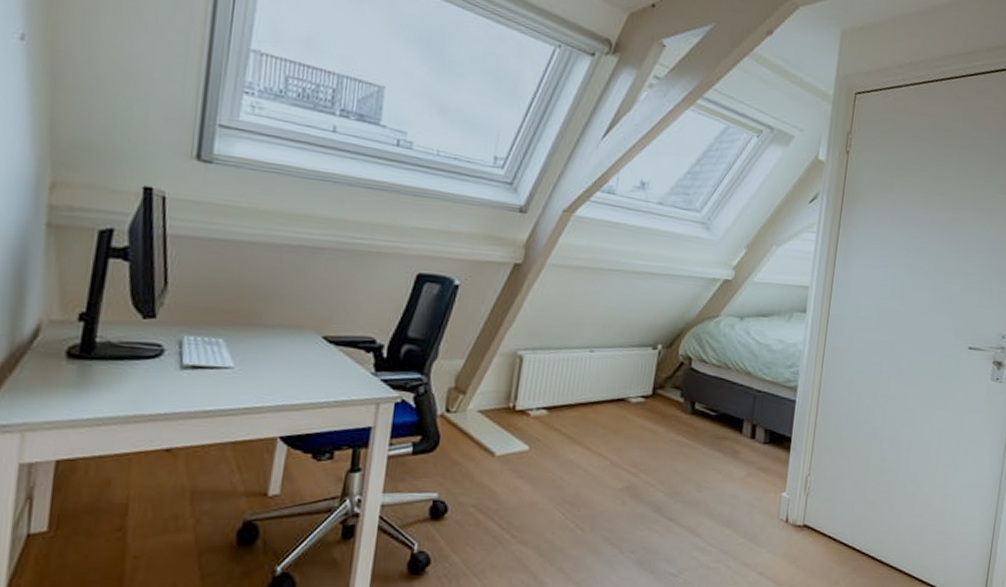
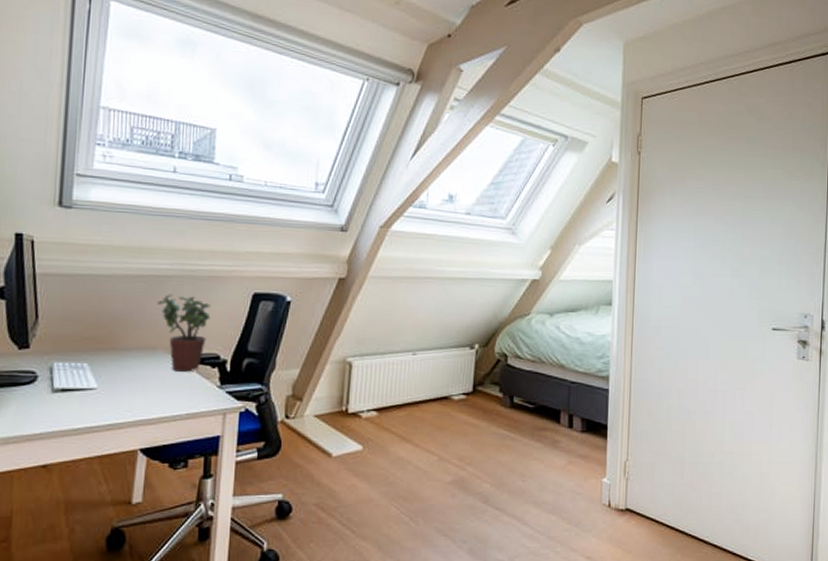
potted plant: none [307,268,369,356] -> present [157,294,211,372]

